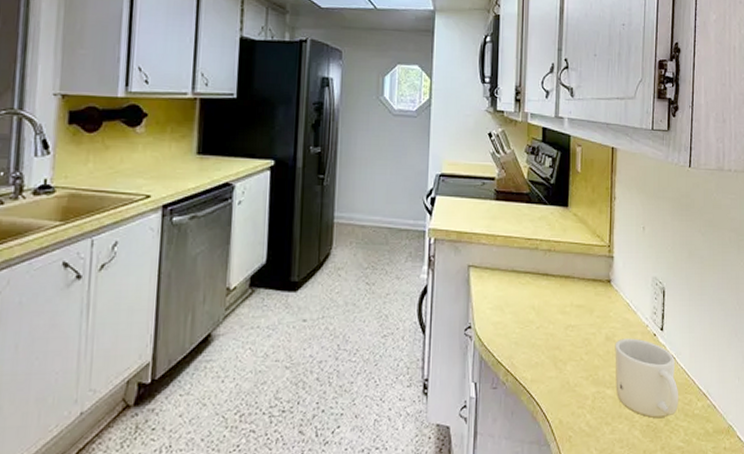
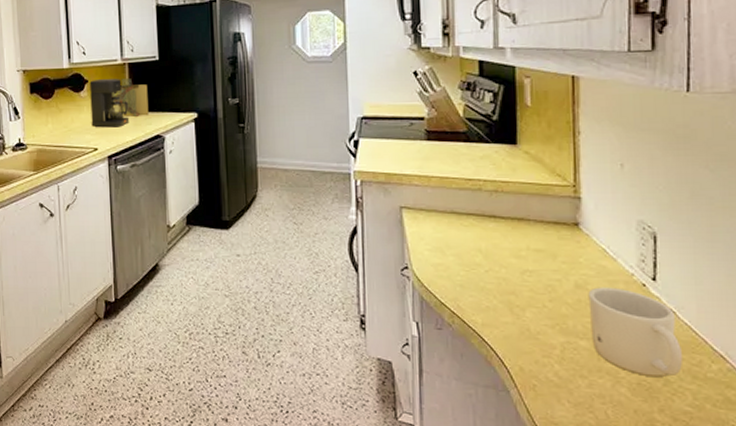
coffee maker: none [146,114,196,172] -> present [89,79,130,128]
paper towel holder: none [176,115,221,162] -> present [112,78,149,118]

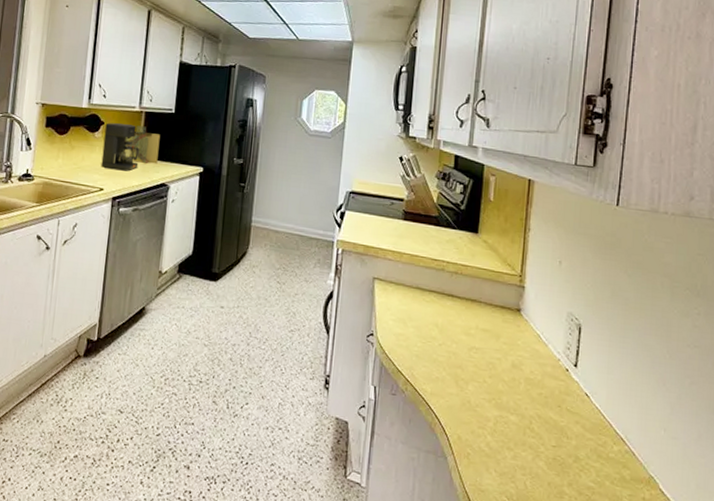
mug: present [588,287,684,378] -> none [520,368,592,455]

